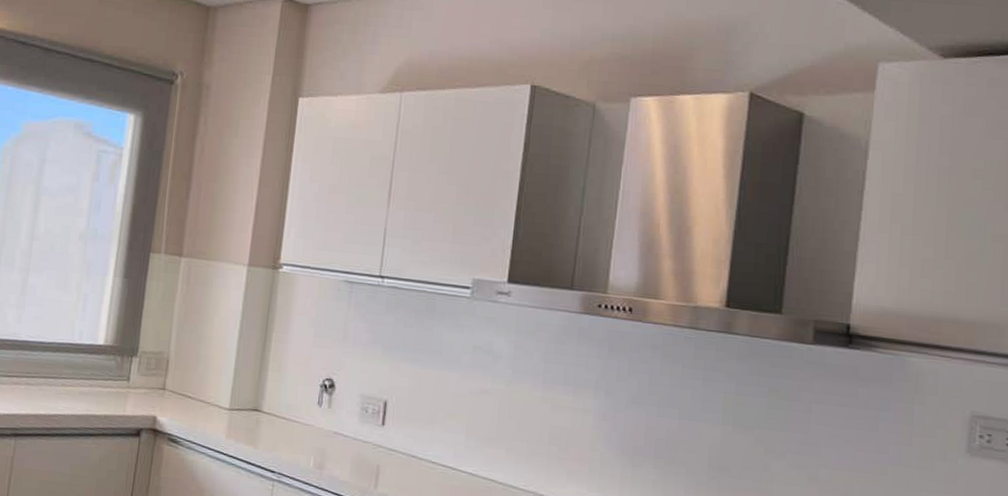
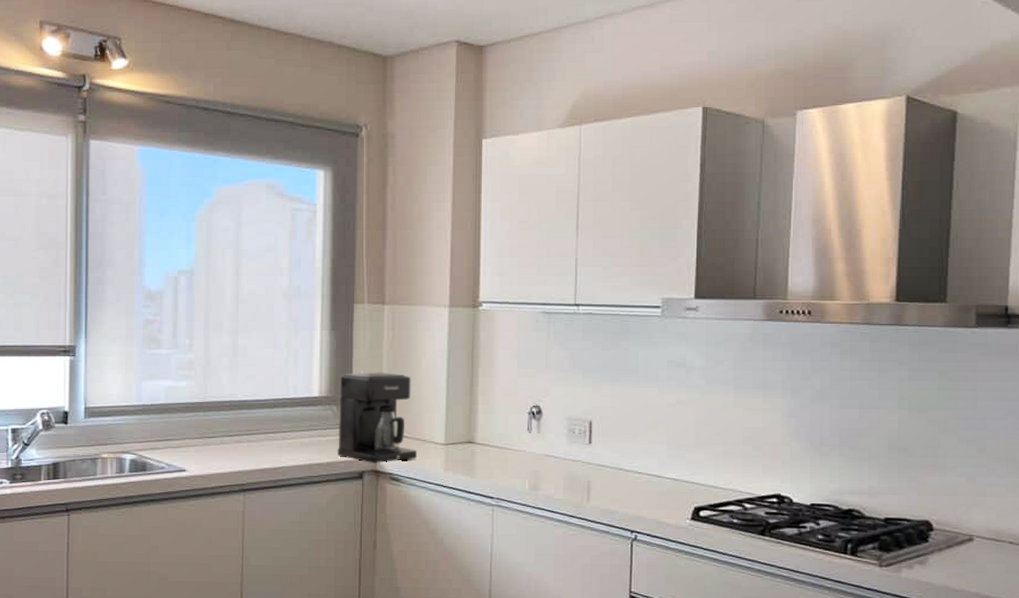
coffee maker: none [116,323,201,422] -> present [337,372,418,463]

